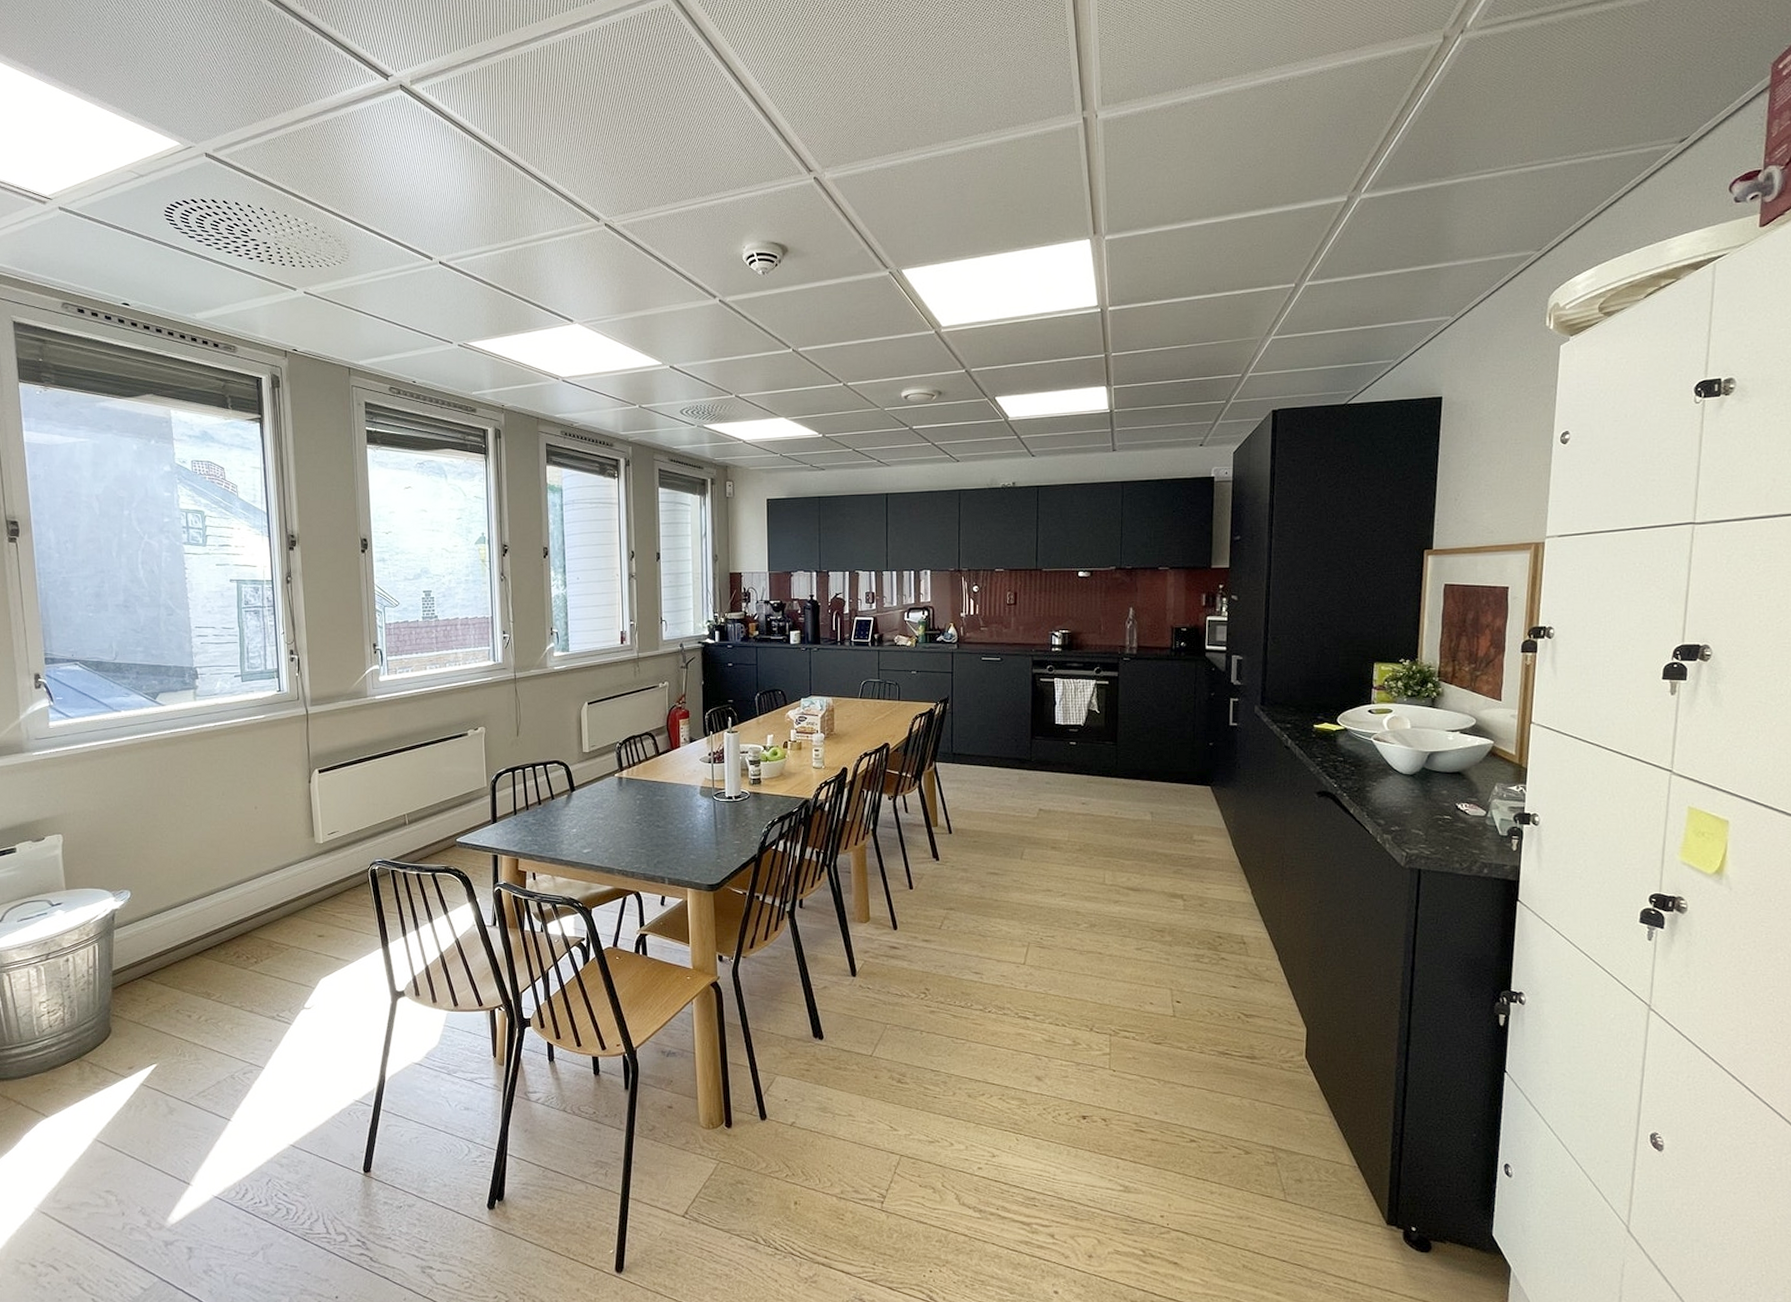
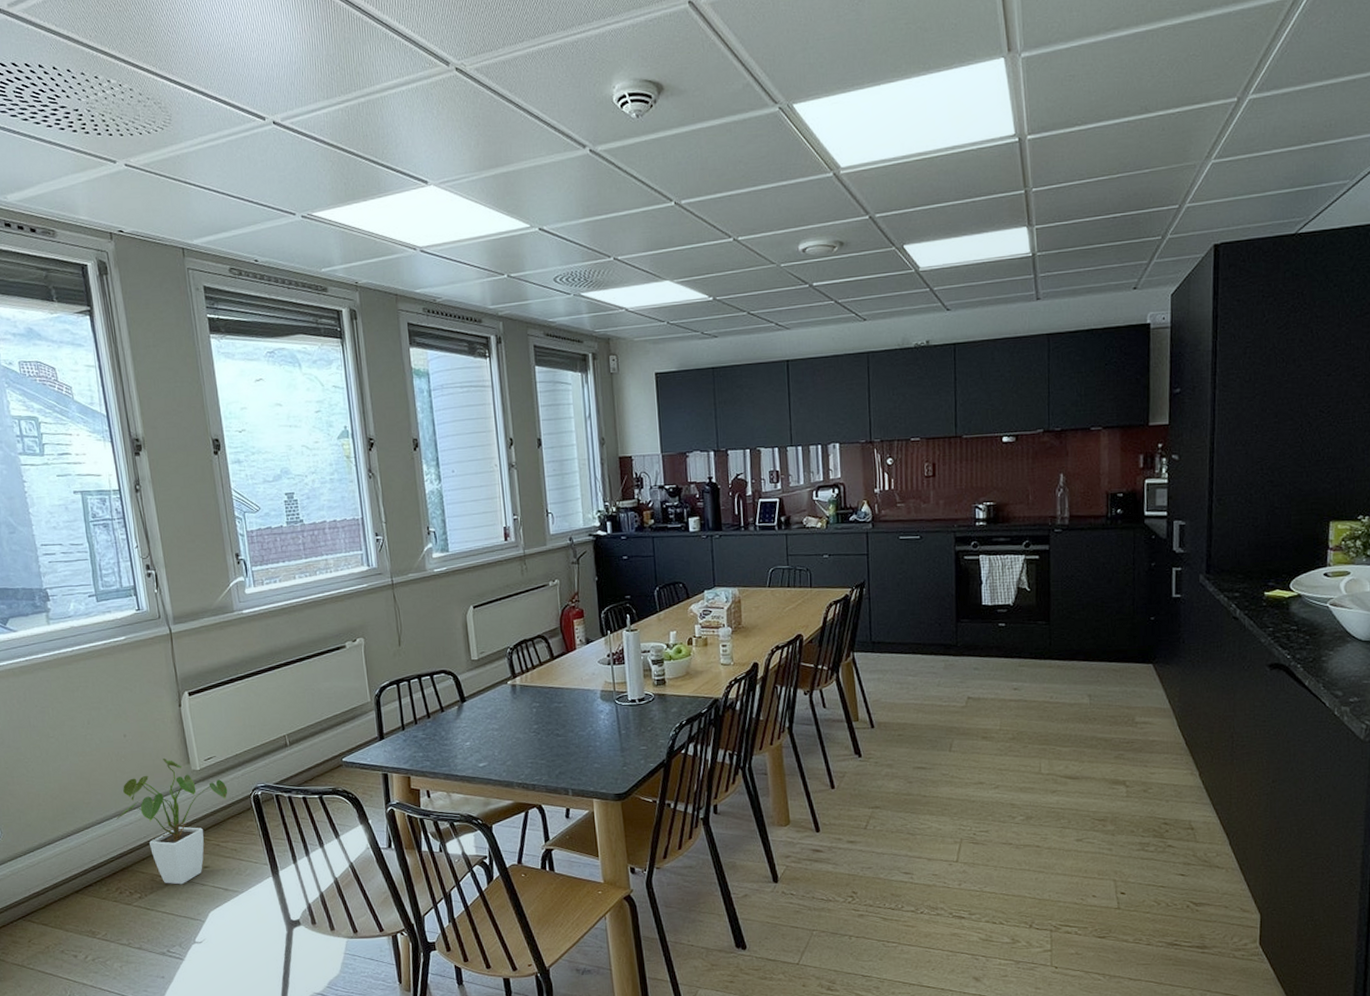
house plant: none [240,830,347,952] -> present [116,757,228,885]

